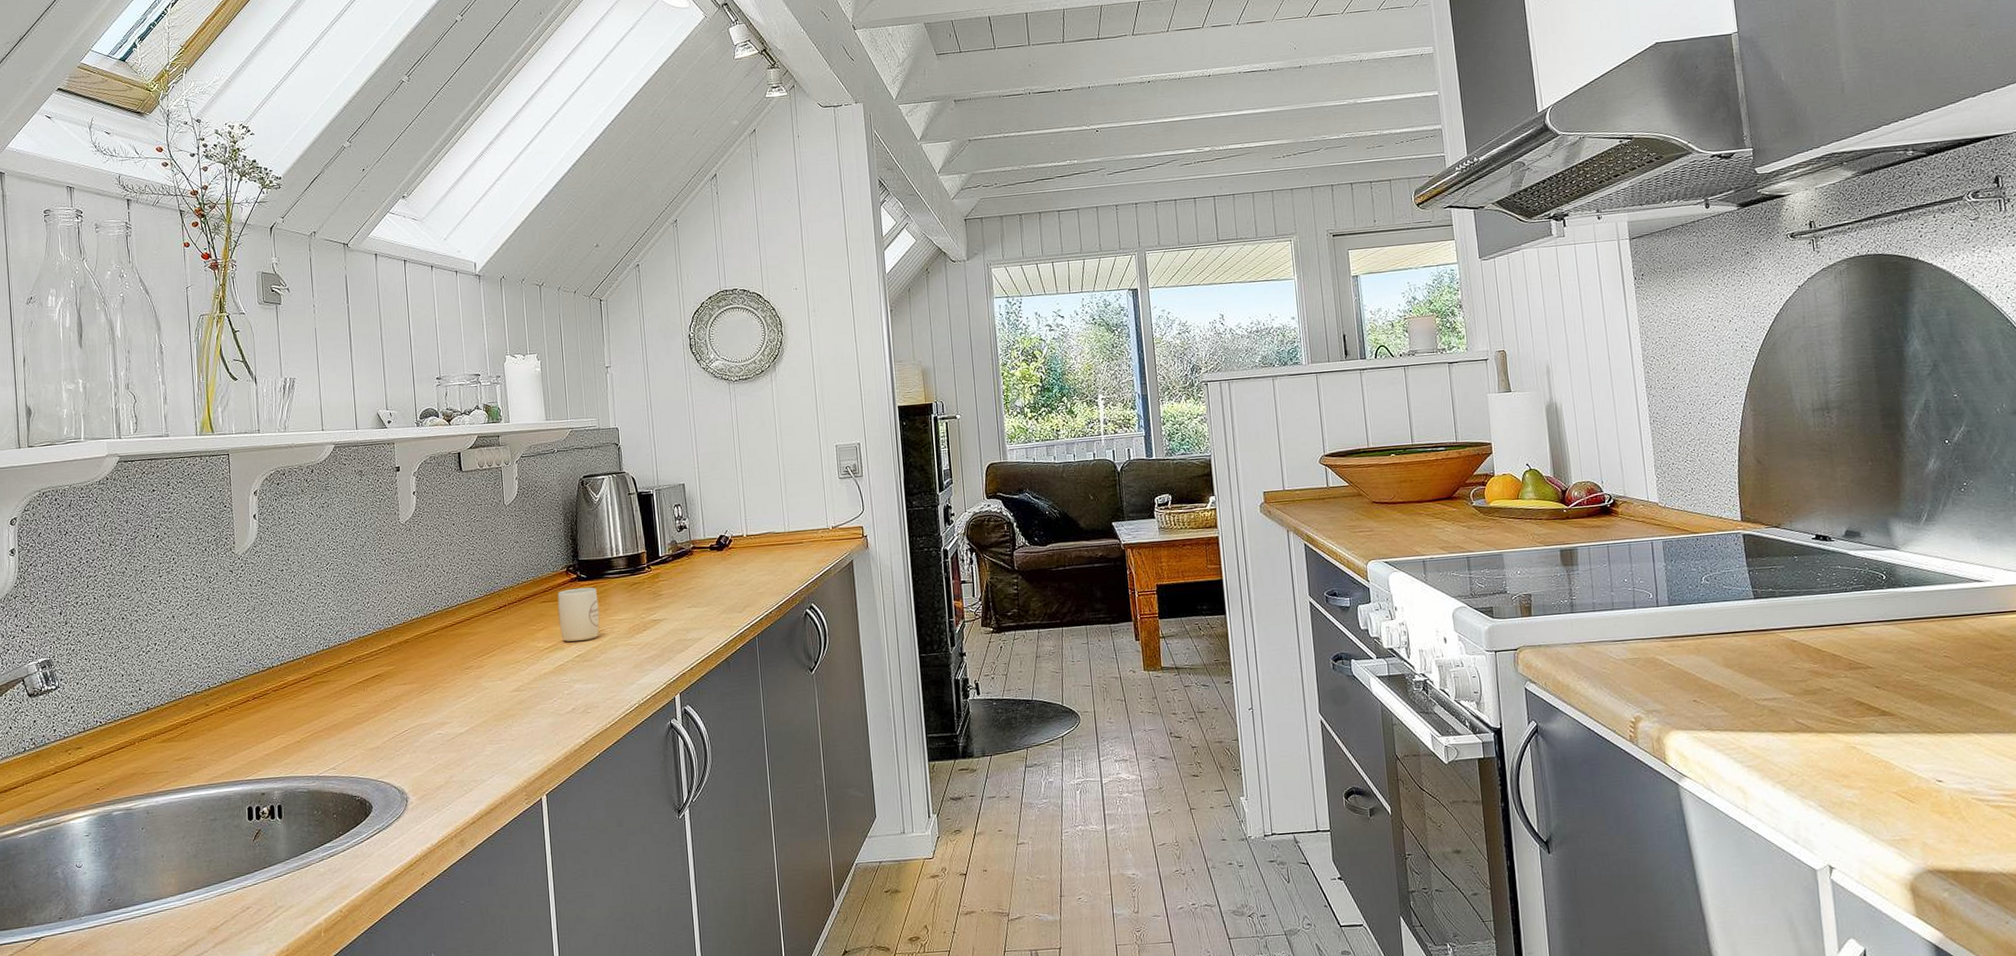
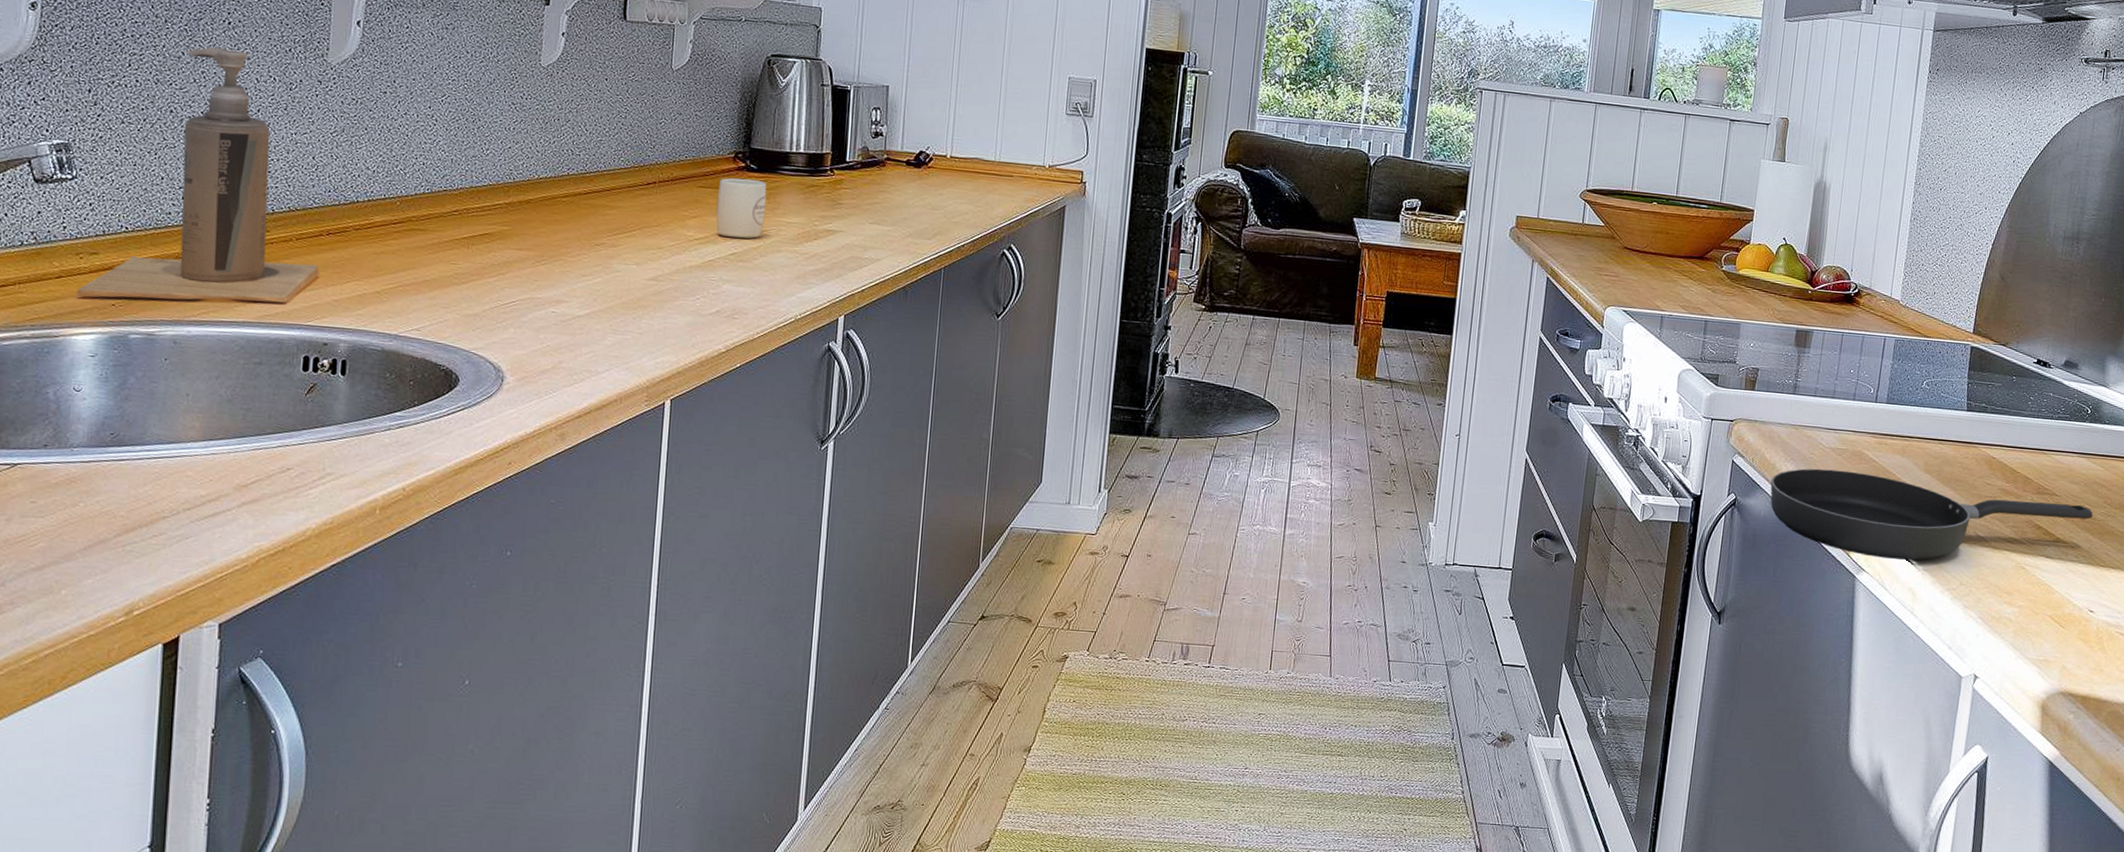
soap dispenser: none [69,557,251,787] -> present [76,46,320,303]
frying pan: none [1569,674,1916,762] -> present [1770,468,2093,561]

